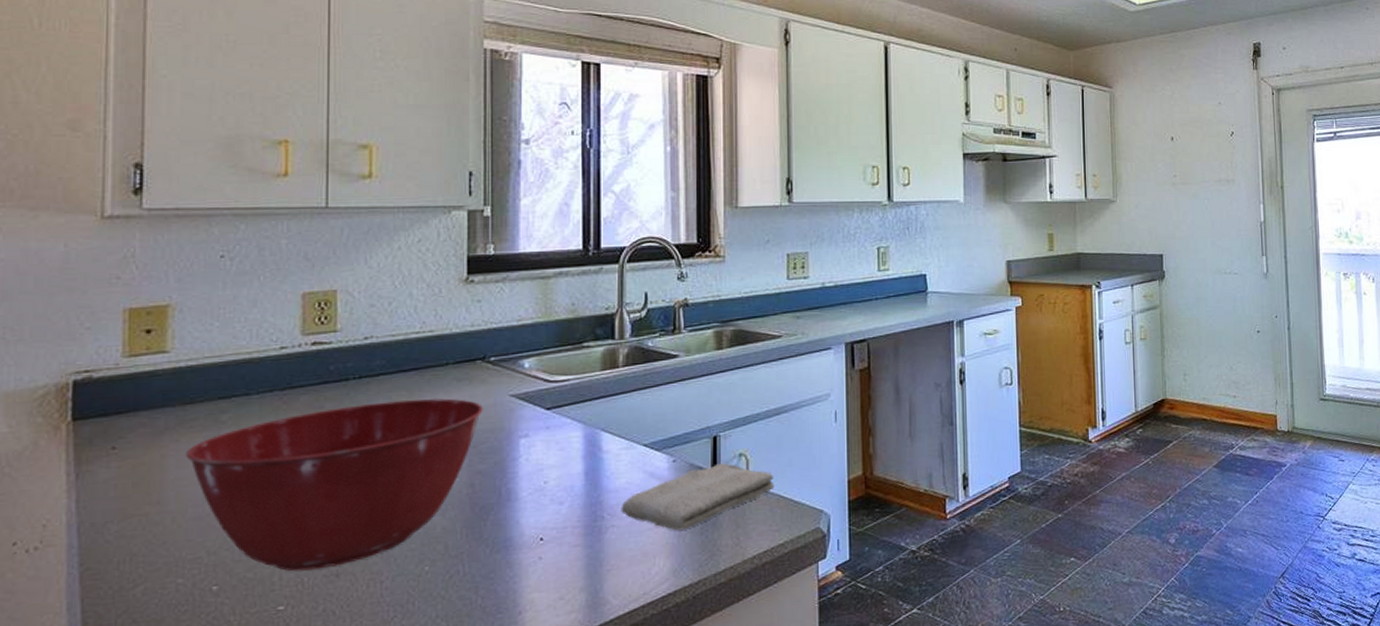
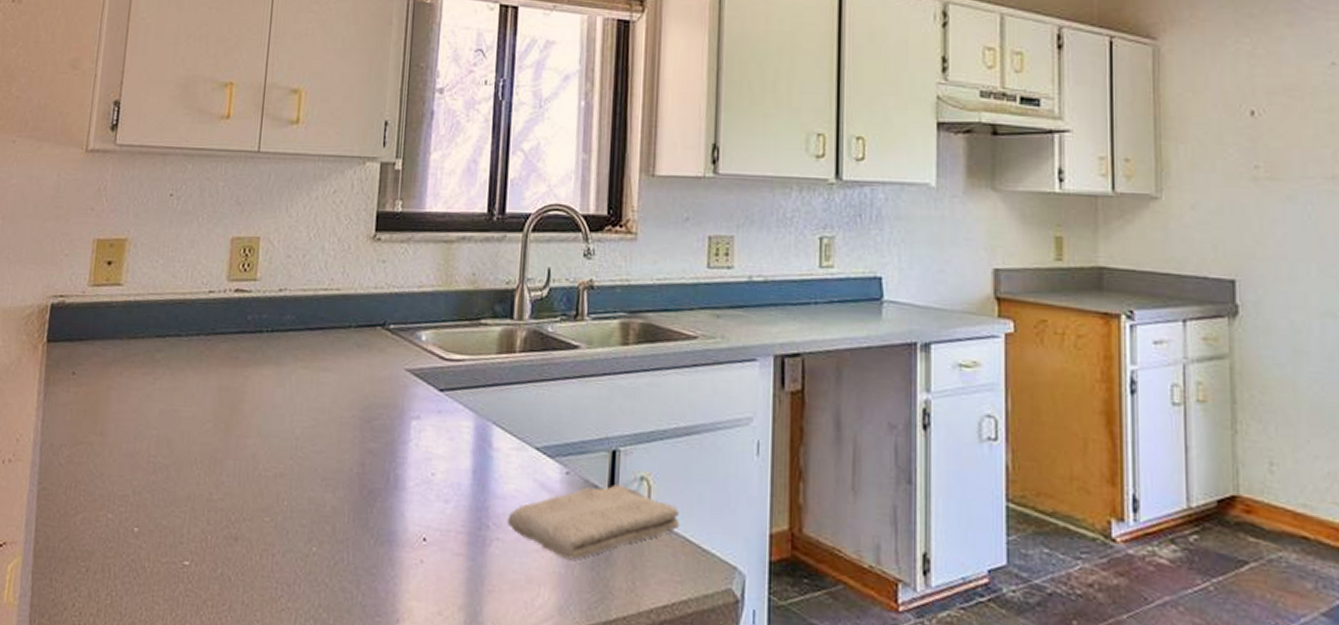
mixing bowl: present [185,398,483,572] -> none [125,359,379,529]

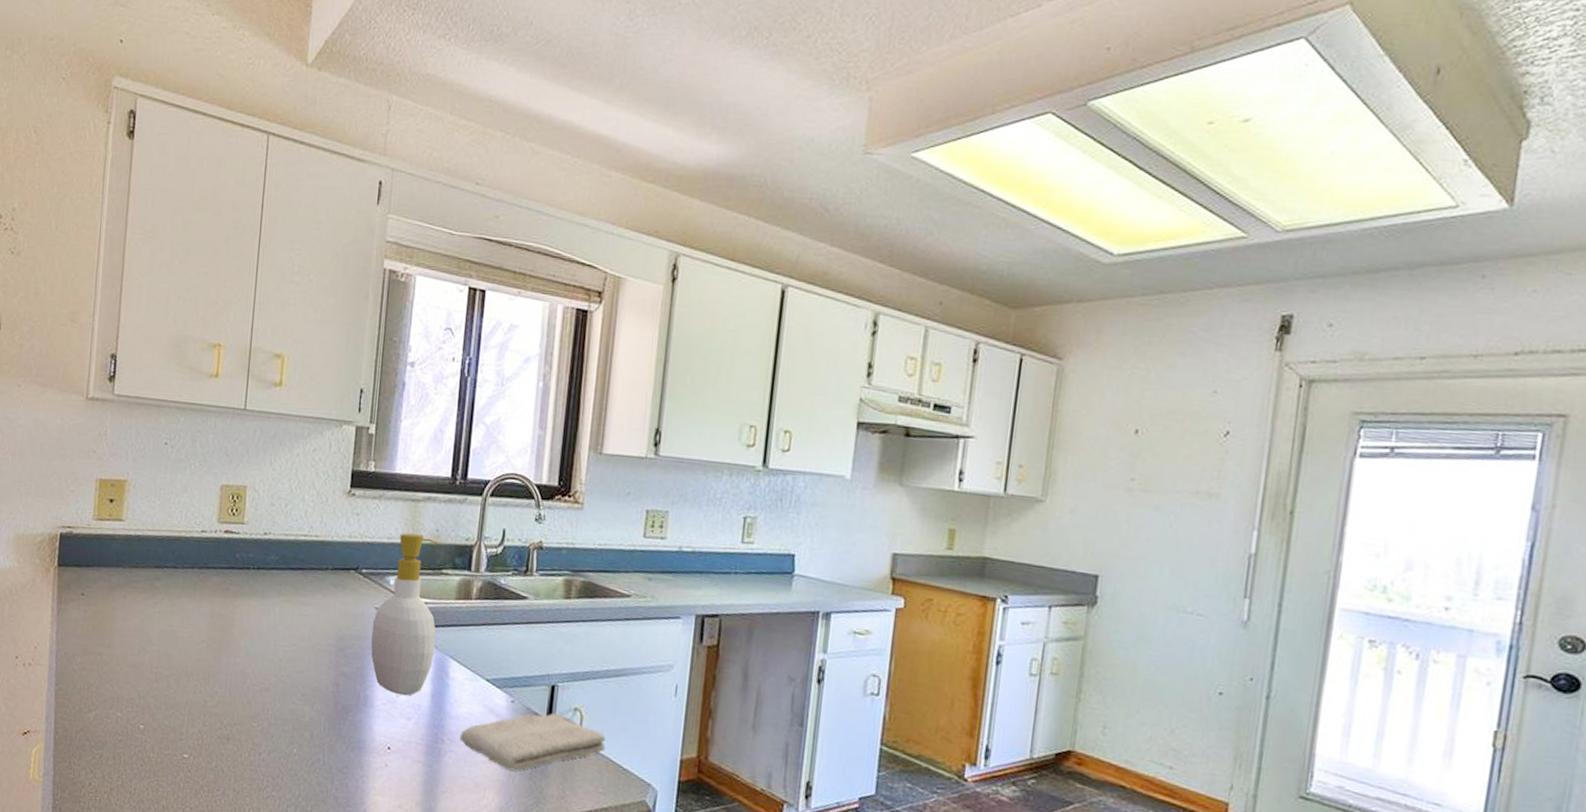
soap bottle: none [401,279,476,474] -> present [370,533,439,696]

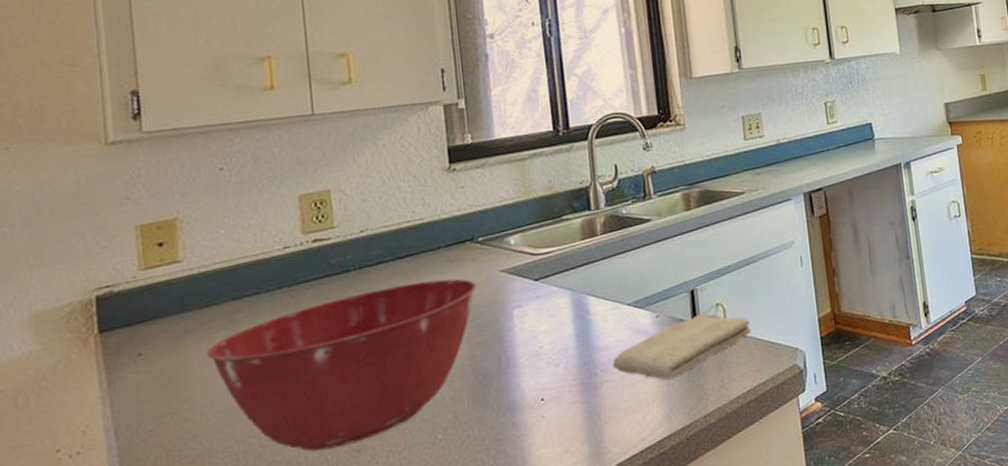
mixing bowl: none [129,592,352,731] -> present [207,278,477,451]
soap bottle: present [370,533,439,696] -> none [499,189,571,346]

